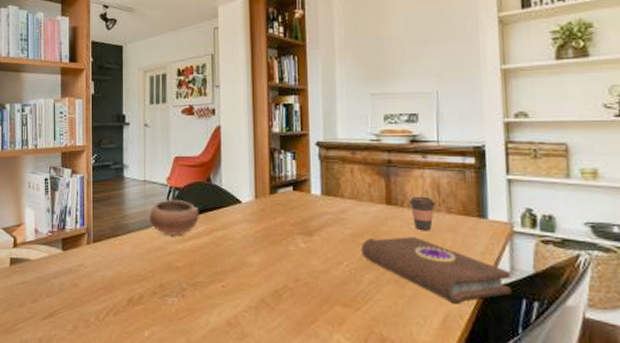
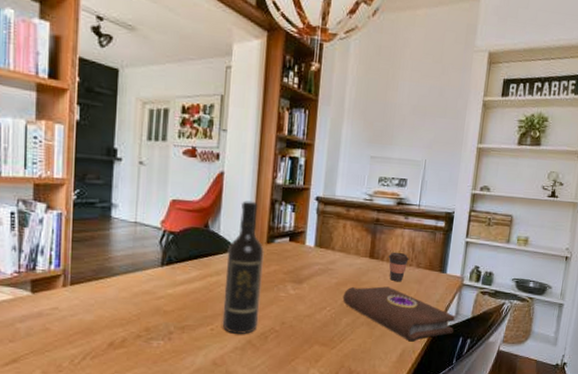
bowl: present [150,199,199,235] -> none [139,243,194,280]
wine bottle: none [231,152,270,292] -> present [222,201,264,334]

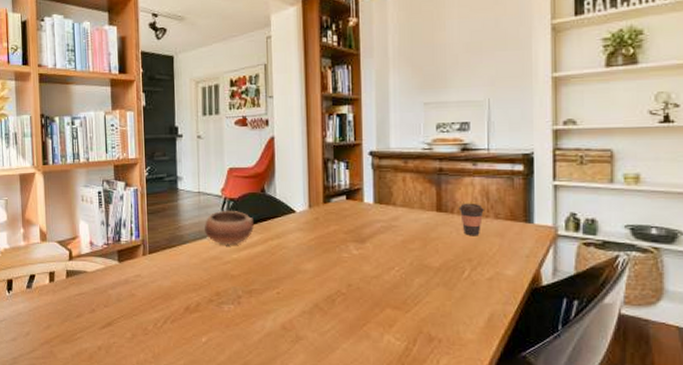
bowl: none [139,243,194,280] -> present [205,210,254,245]
wine bottle: present [222,201,264,334] -> none [285,162,324,297]
book: present [342,286,455,342] -> none [411,242,553,304]

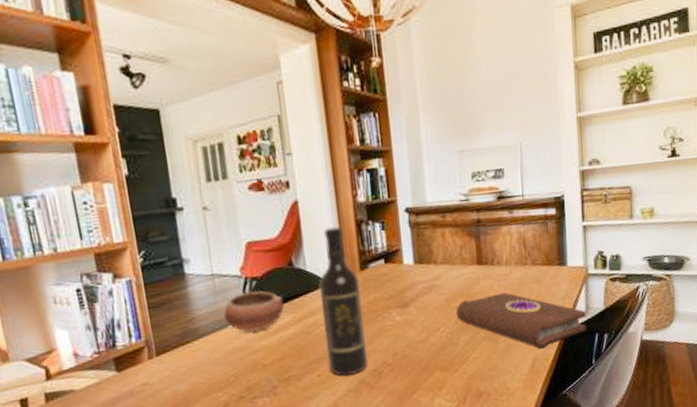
wine bottle: none [285,162,324,297] -> present [318,226,369,376]
book: none [411,242,553,304] -> present [455,292,587,349]
coffee cup: present [458,203,484,236] -> none [498,252,522,286]

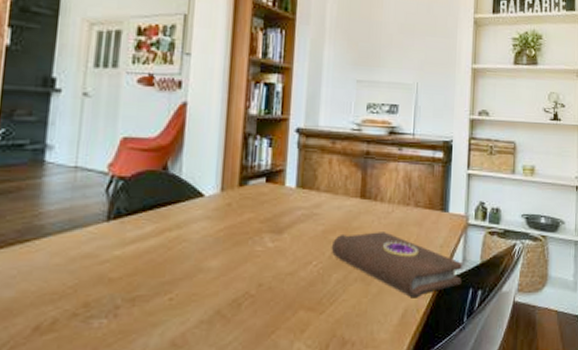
bowl: present [224,291,284,332] -> none [78,191,149,238]
wine bottle: present [318,226,369,376] -> none [183,135,236,303]

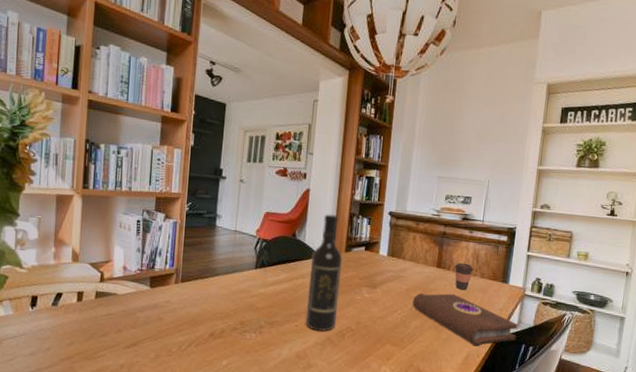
wine bottle: none [183,135,236,303] -> present [305,214,343,331]
coffee cup: none [382,189,406,226] -> present [454,262,474,291]

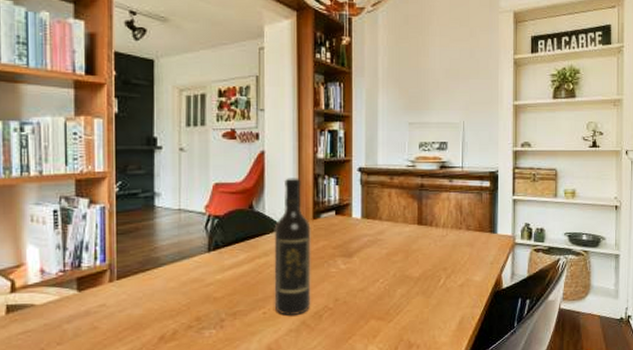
book: present [412,292,518,346] -> none [394,252,511,308]
coffee cup: present [454,262,474,291] -> none [437,216,458,247]

